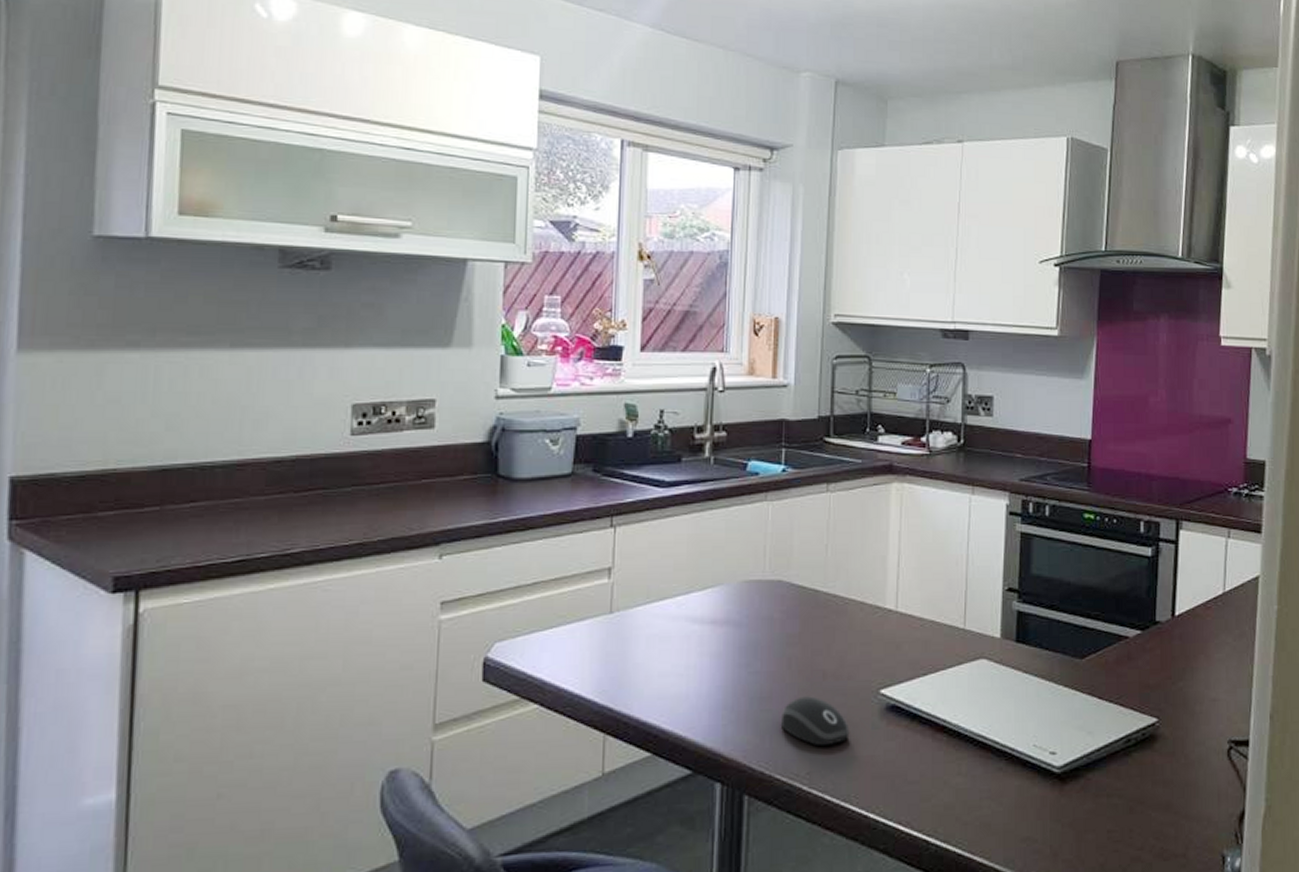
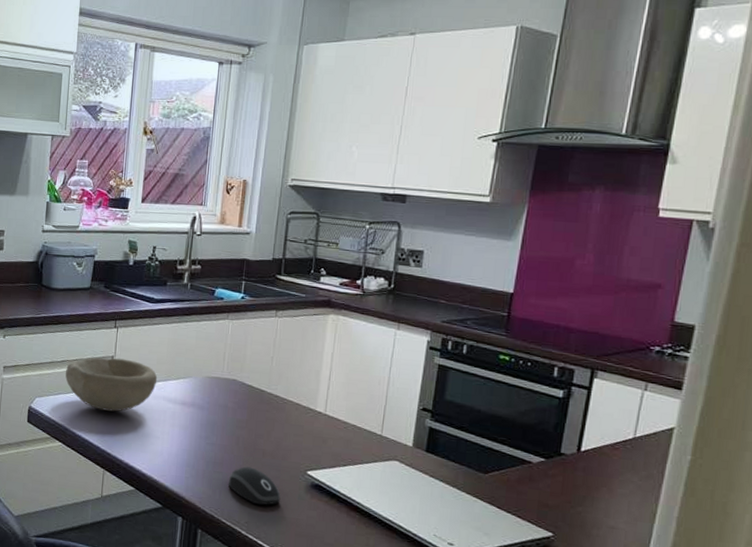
bowl: none [540,569,676,648] -> present [65,357,158,412]

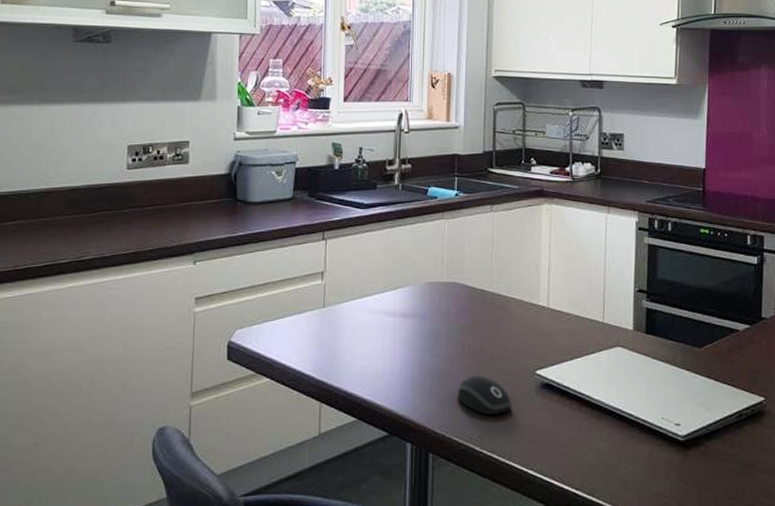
bowl: present [65,357,158,412] -> none [270,273,374,335]

